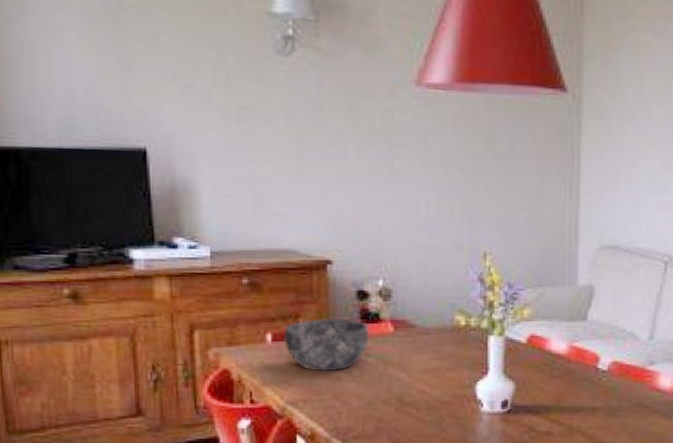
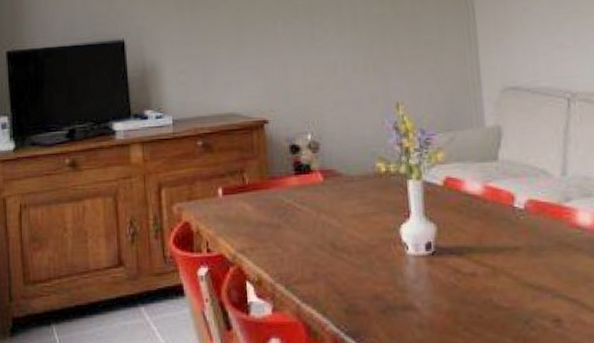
bowl: present [284,319,370,372] -> none [232,172,304,221]

